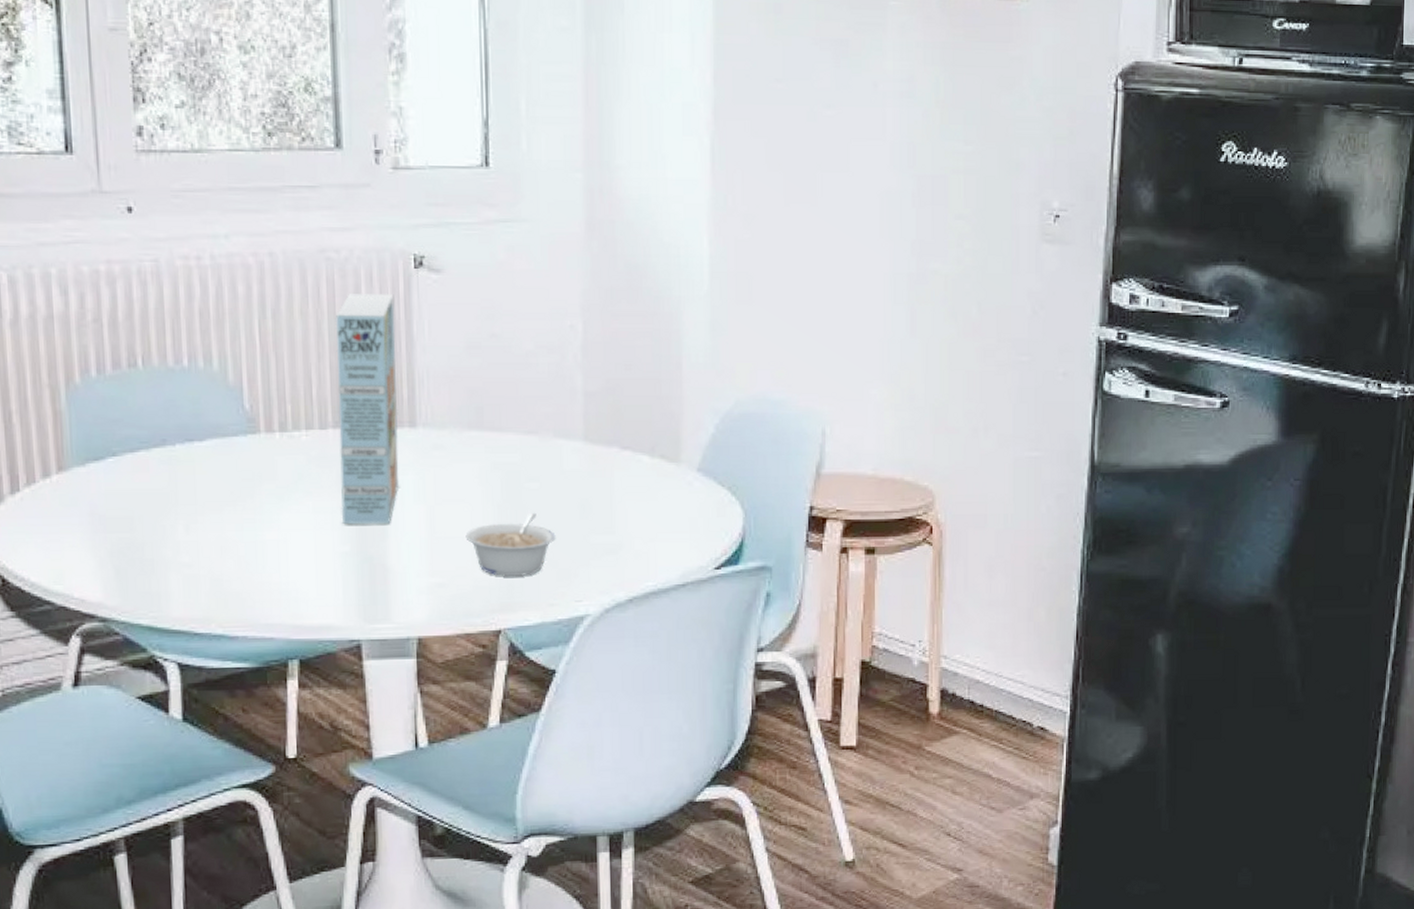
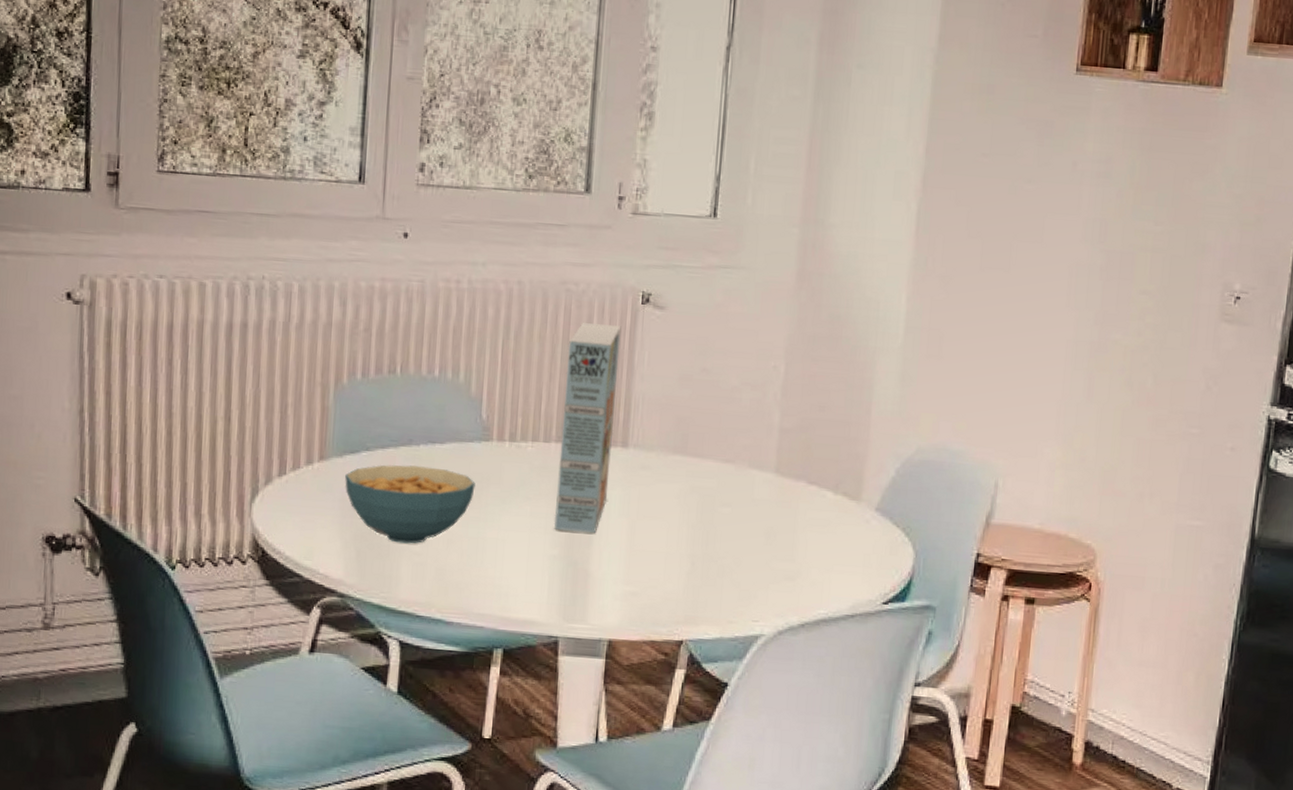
cereal bowl: none [91,468,246,555] -> present [345,465,475,544]
legume: present [465,512,556,577] -> none [660,535,741,593]

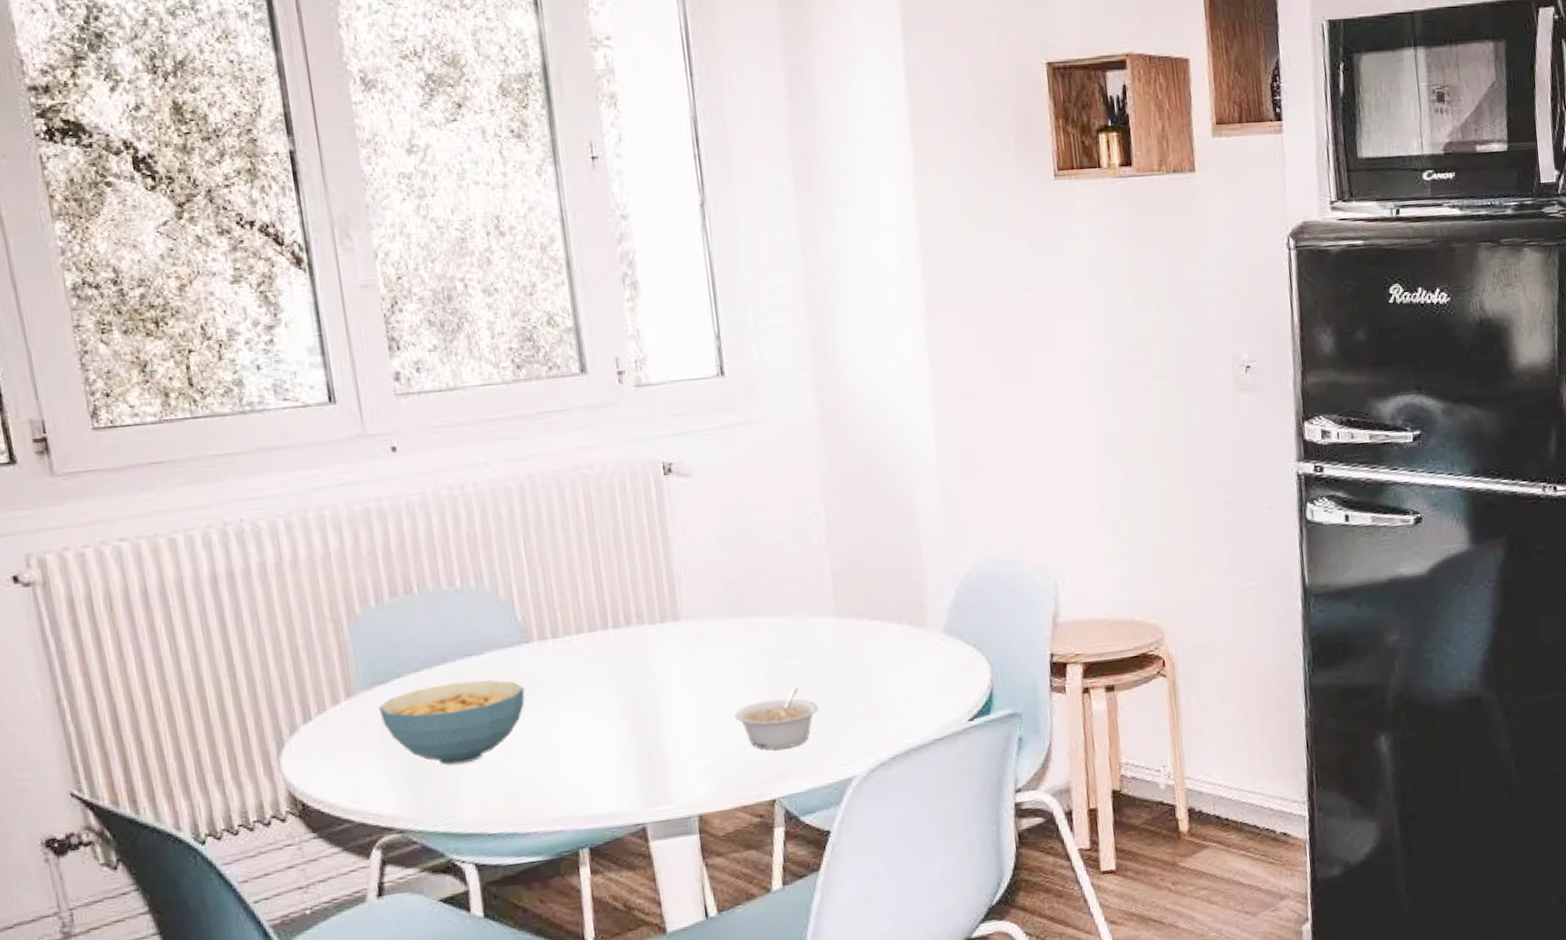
cereal box: present [554,322,621,534] -> none [594,500,668,717]
legume: none [660,535,741,593] -> present [734,687,819,750]

